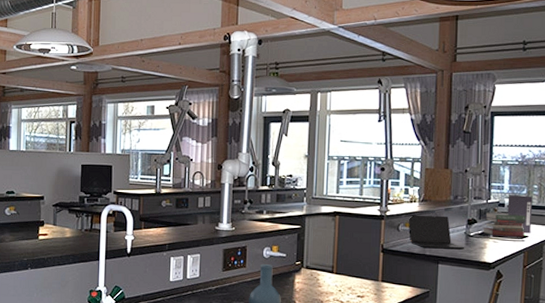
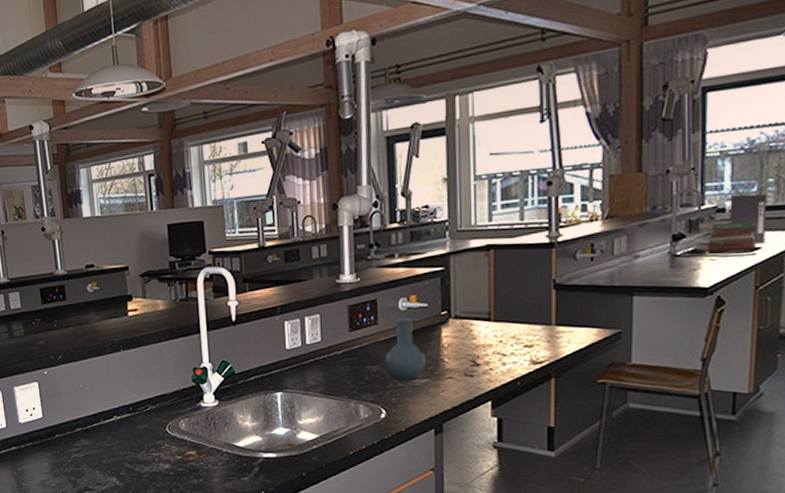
laptop: present [408,215,465,250] -> none [588,234,670,278]

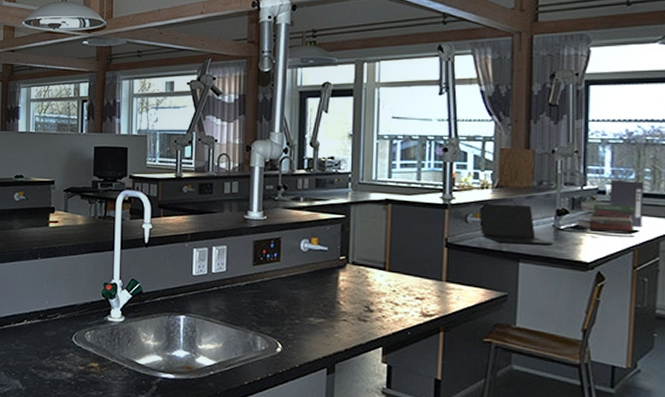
flask: present [384,318,427,382] -> none [284,258,324,320]
laptop: none [588,234,670,278] -> present [478,203,554,246]

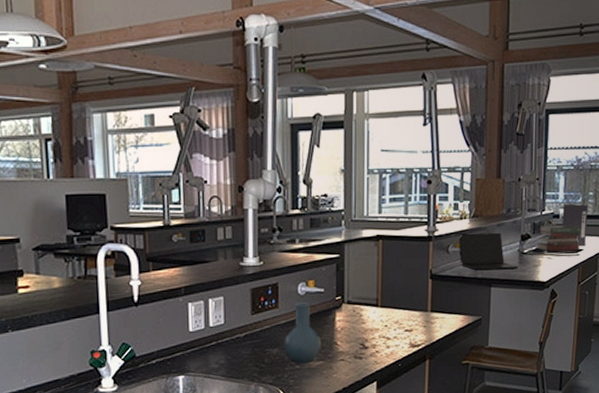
flask: none [284,258,324,320] -> present [284,302,322,364]

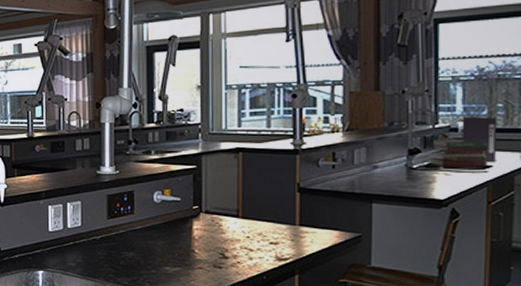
flask: present [284,302,322,364] -> none [139,210,179,269]
laptop: present [458,232,519,271] -> none [330,146,406,186]

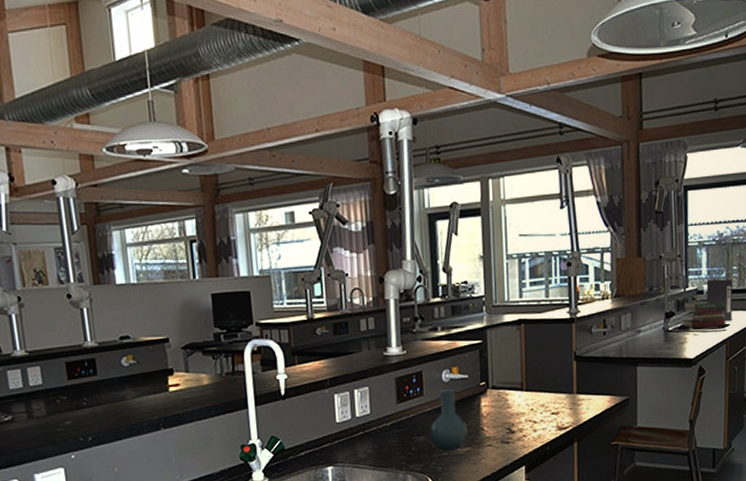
flask: none [139,210,179,269] -> present [430,389,468,451]

